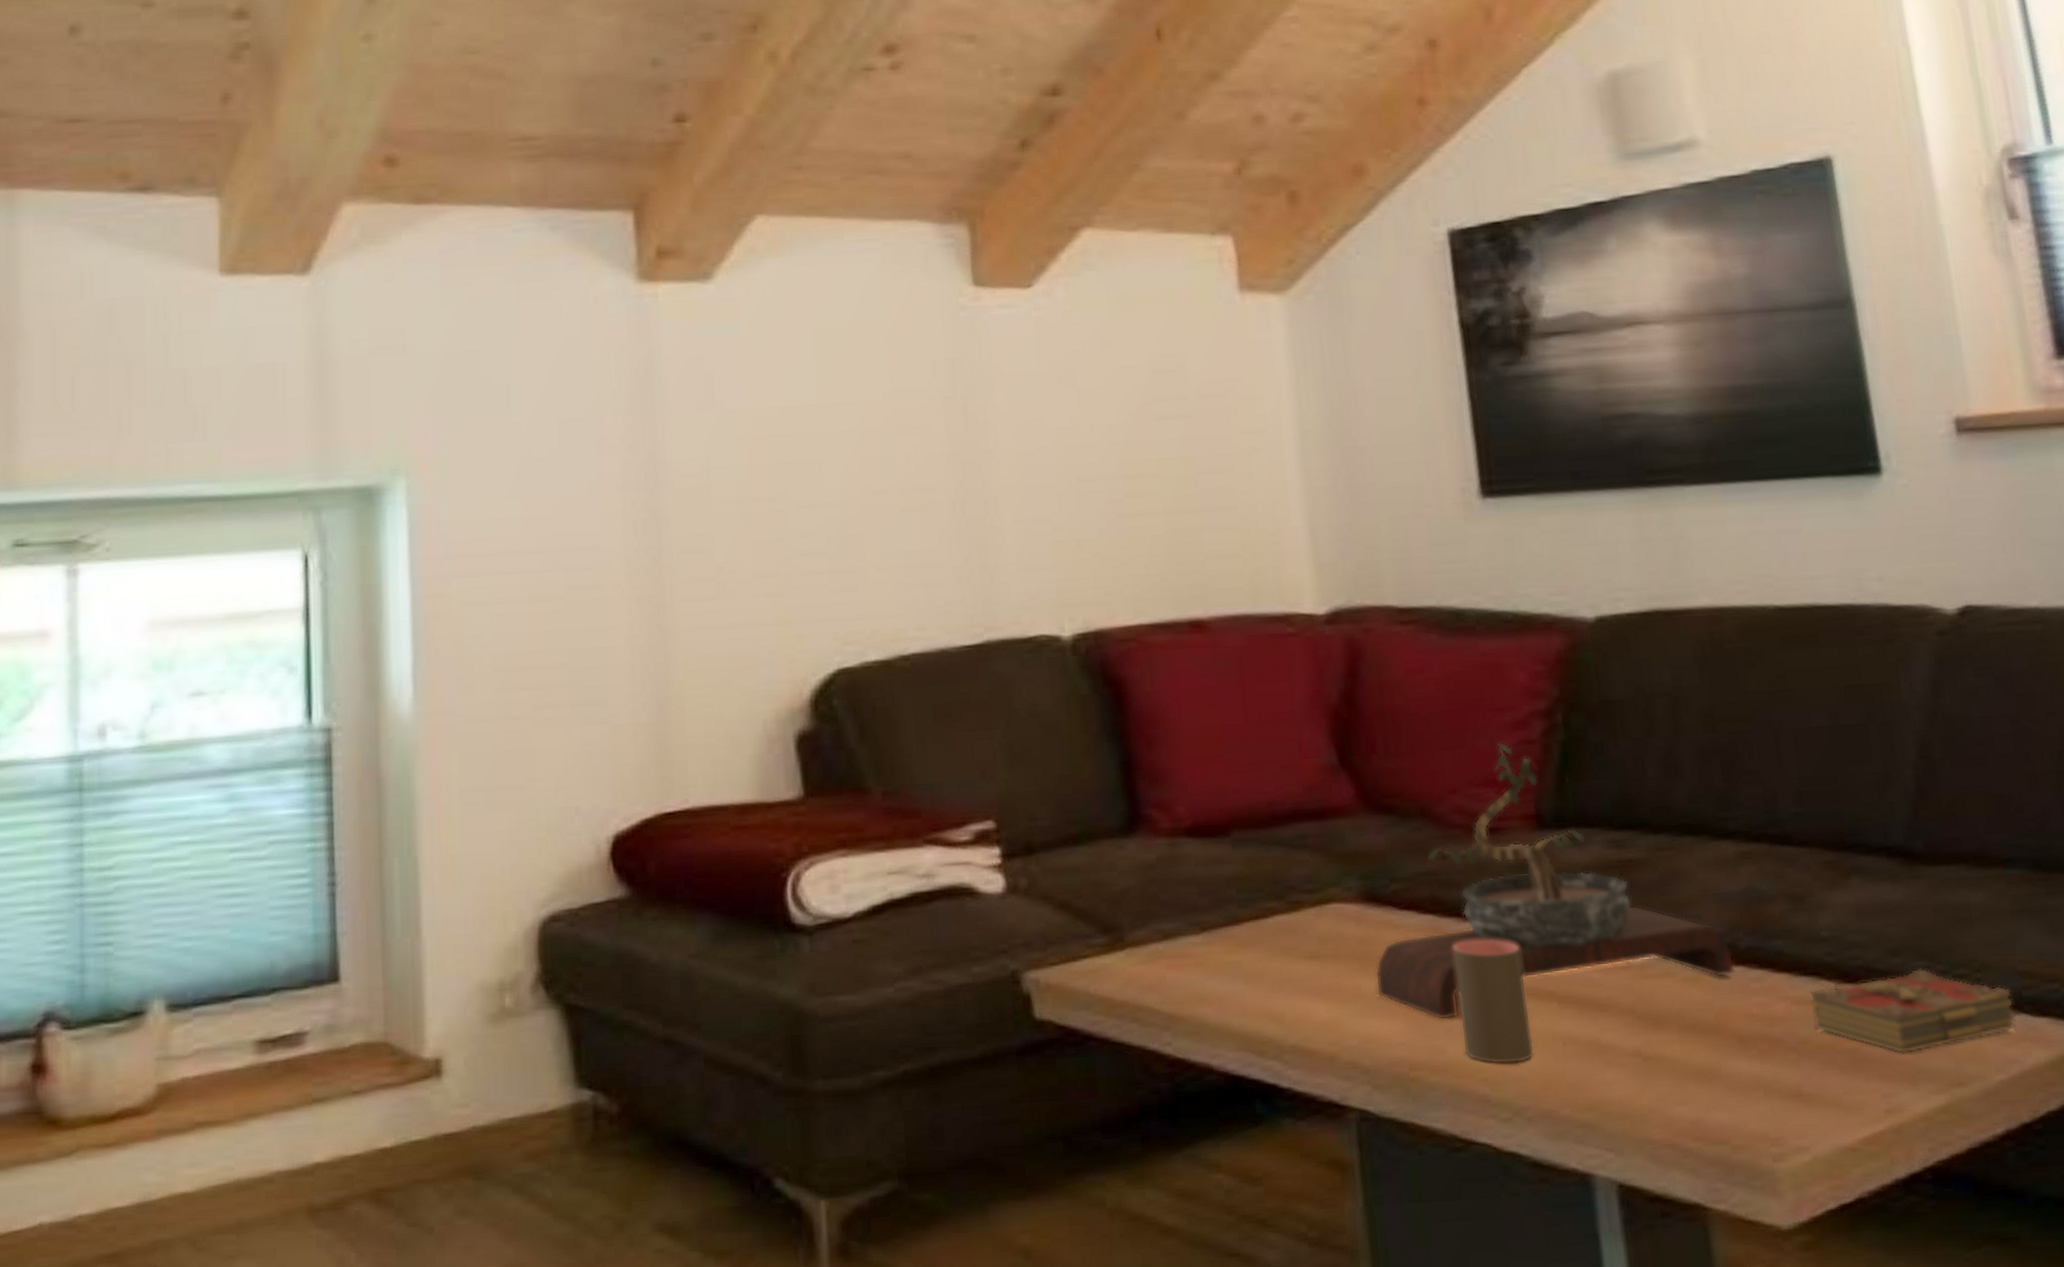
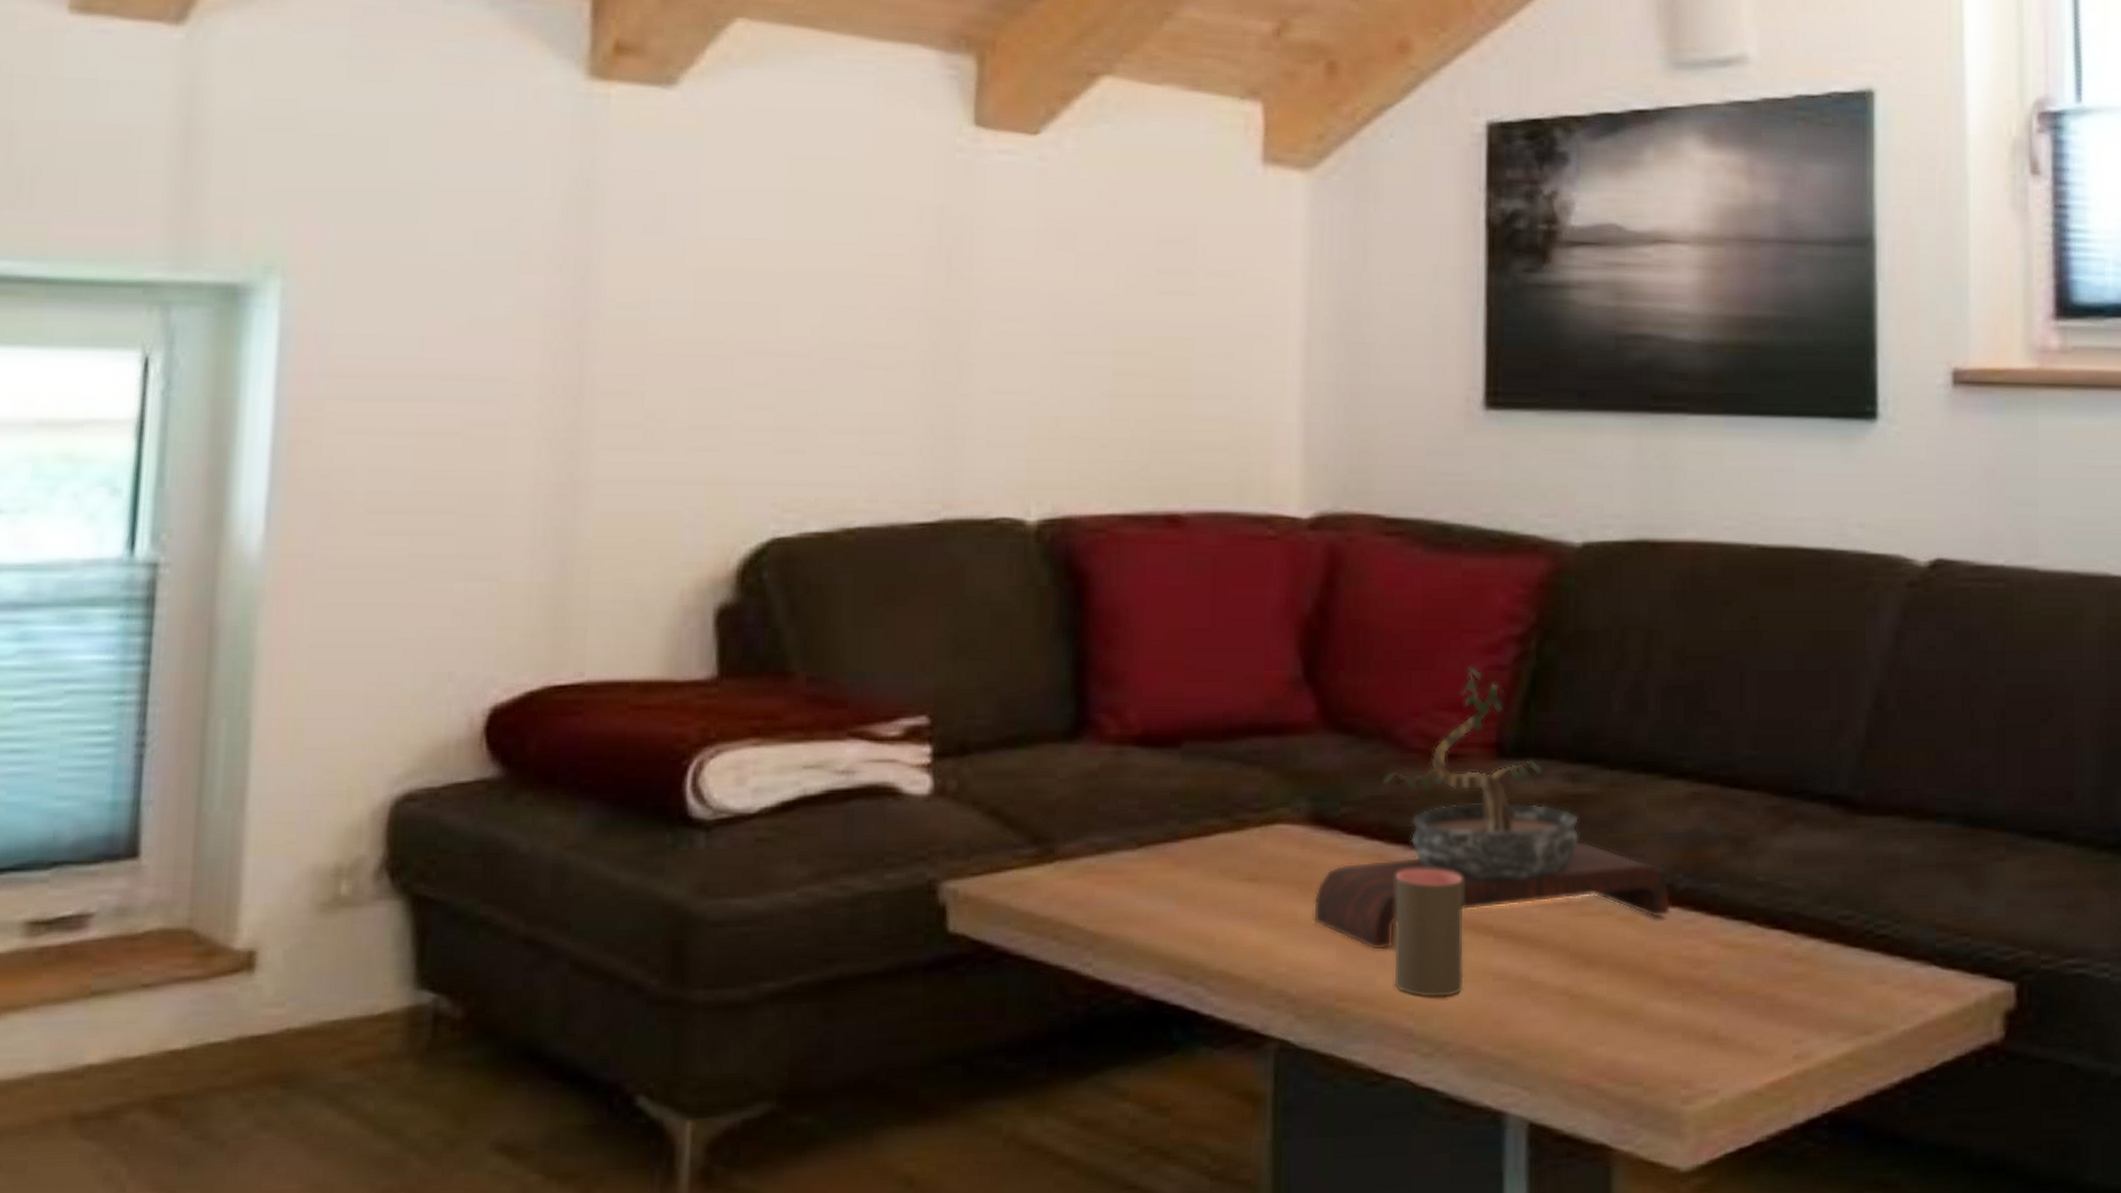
book: present [1809,968,2017,1054] -> none [1738,916,1927,1001]

